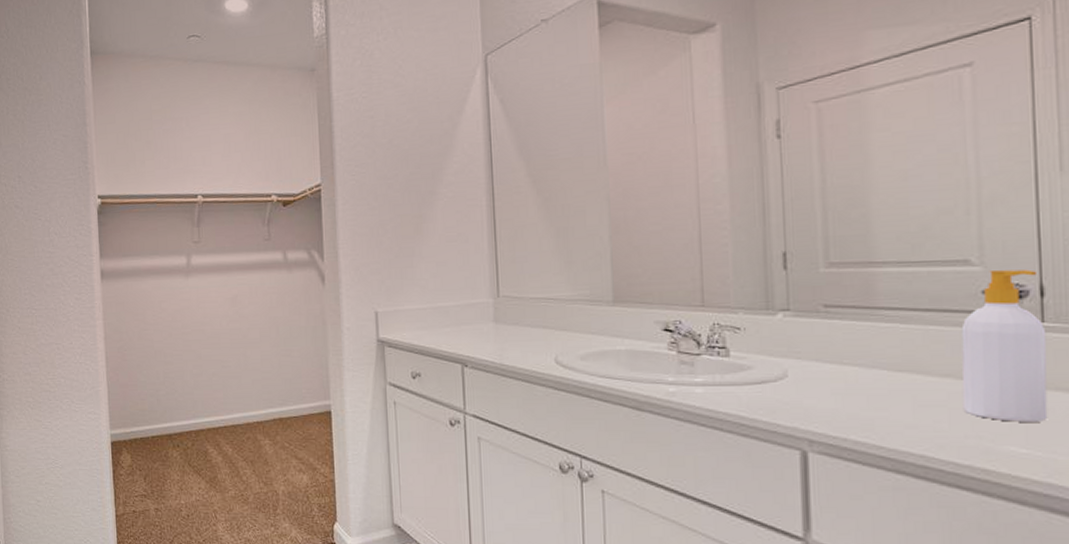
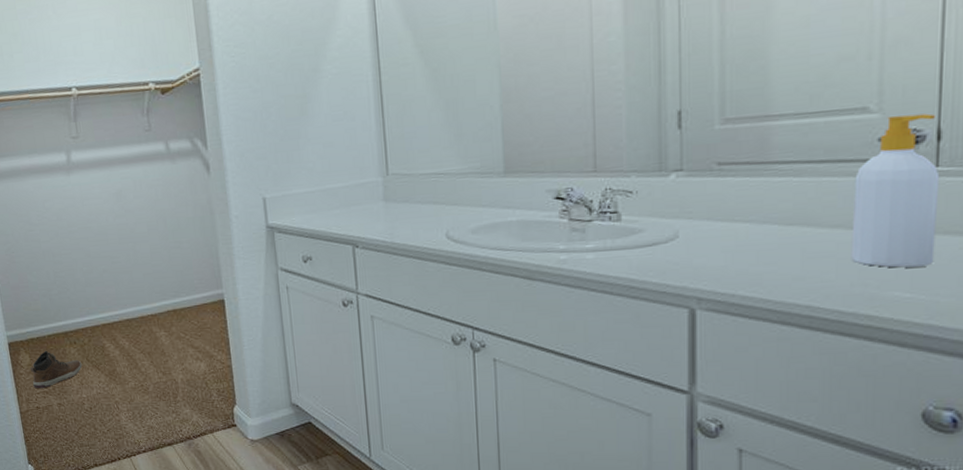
boot: none [130,451,184,492] -> present [30,350,83,389]

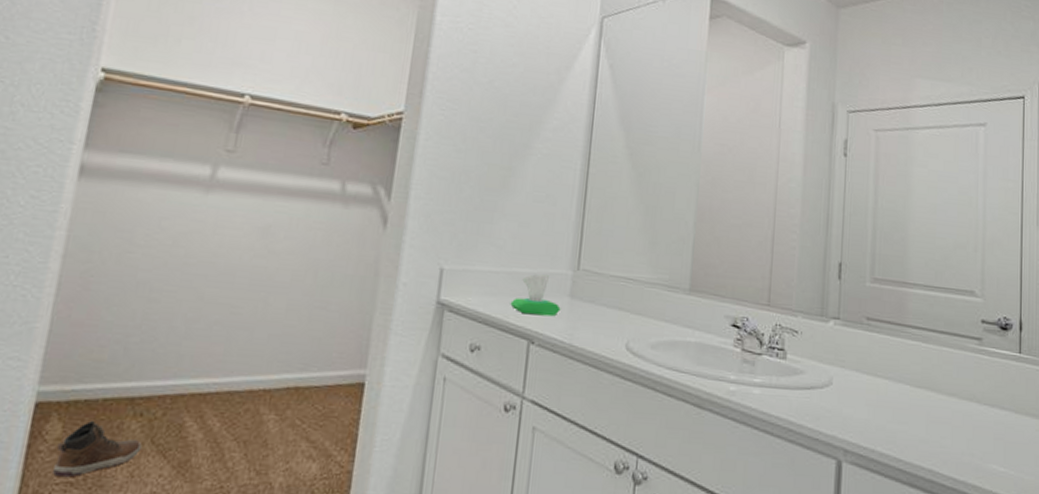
wet wipes pack: none [330,186,377,224] -> present [510,274,561,316]
soap bottle: present [851,113,940,268] -> none [962,303,1022,443]

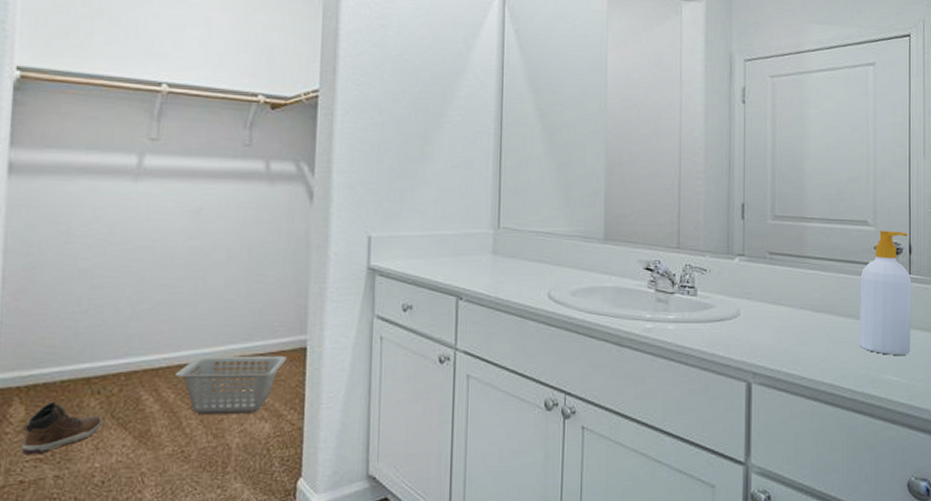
laundry basket: none [223,383,343,452] -> present [175,355,287,415]
wet wipes pack: present [510,274,561,316] -> none [437,235,485,273]
soap bottle: none [962,303,1022,443] -> present [859,231,912,355]

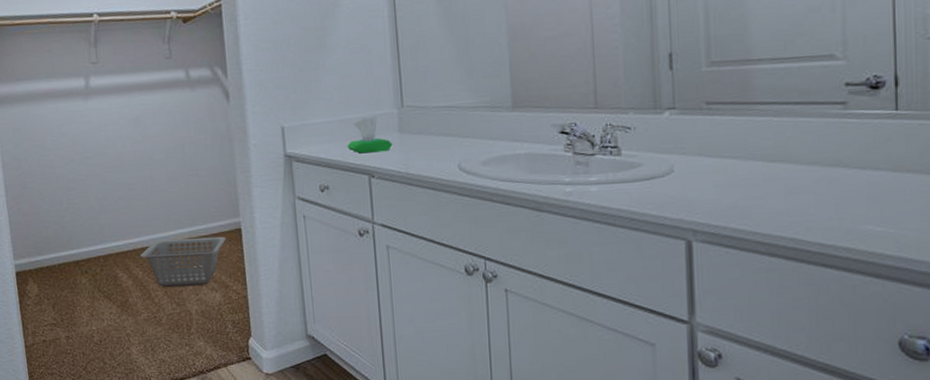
boot: present [22,401,103,455] -> none [37,280,93,321]
wet wipes pack: none [437,235,485,273] -> present [347,117,393,154]
soap bottle: present [859,231,912,355] -> none [826,62,900,203]

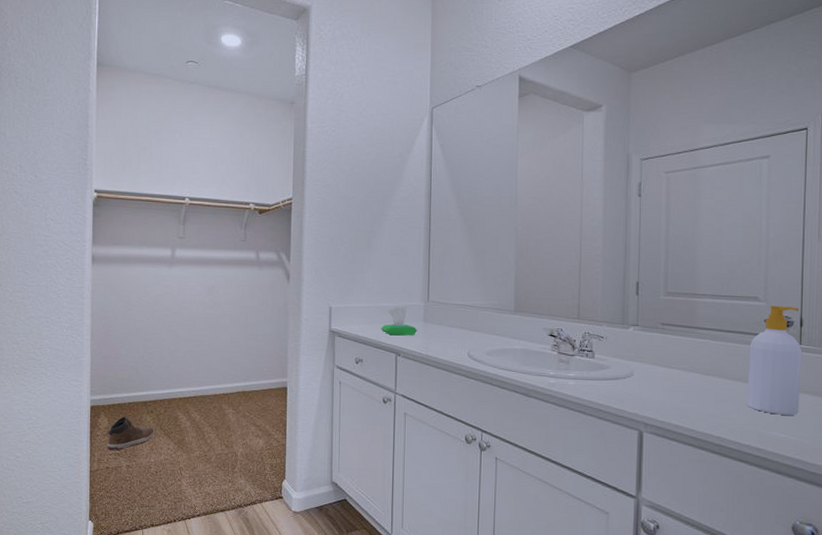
boot: none [37,280,93,321] -> present [106,416,155,451]
laundry basket: present [140,236,226,288] -> none [200,390,273,433]
soap bottle: none [826,62,900,203] -> present [747,306,802,415]

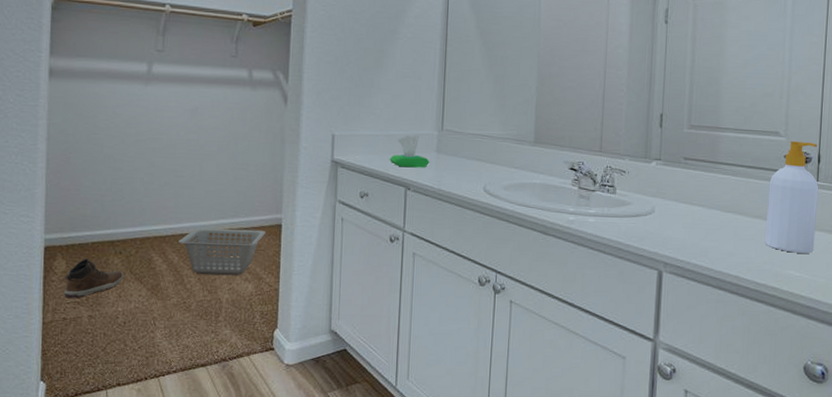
laundry basket: none [200,390,273,433] -> present [178,228,266,276]

